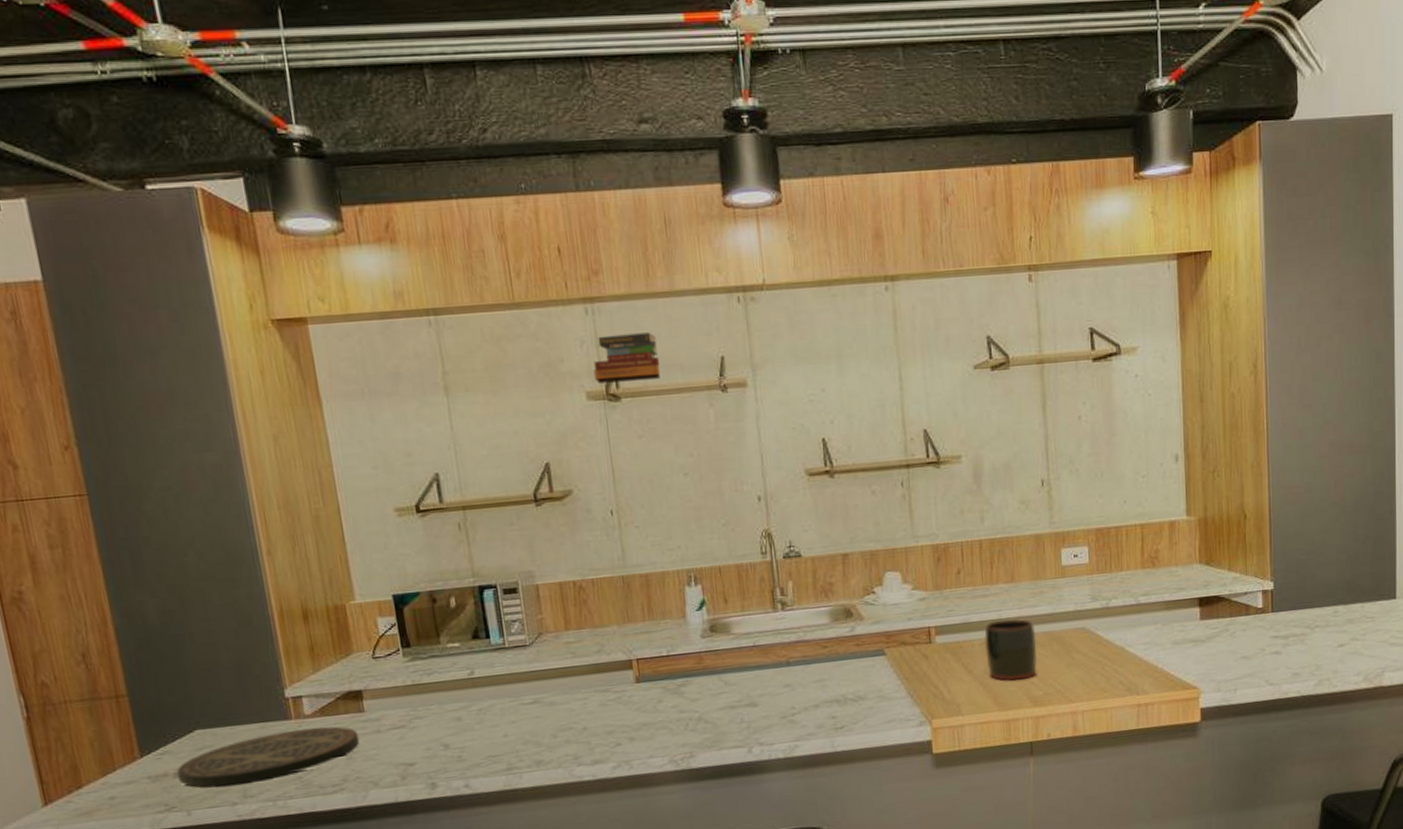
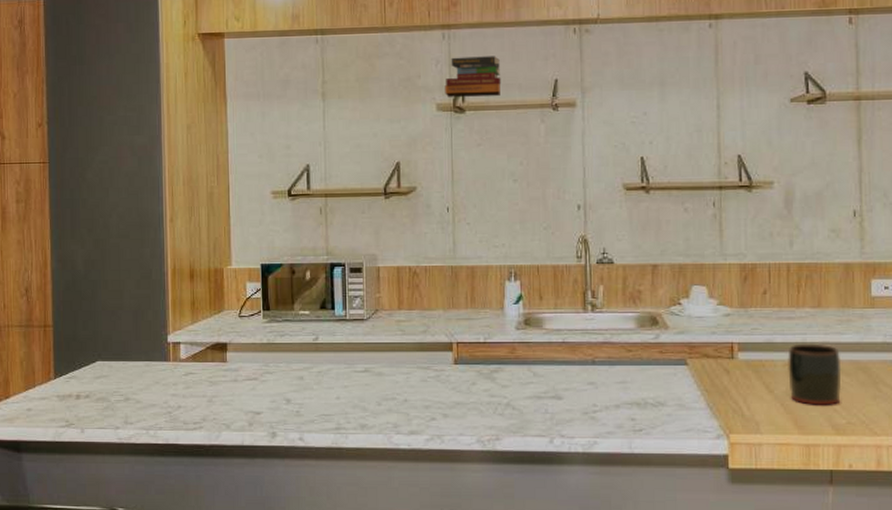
tray: present [177,726,360,788] -> none [79,370,220,411]

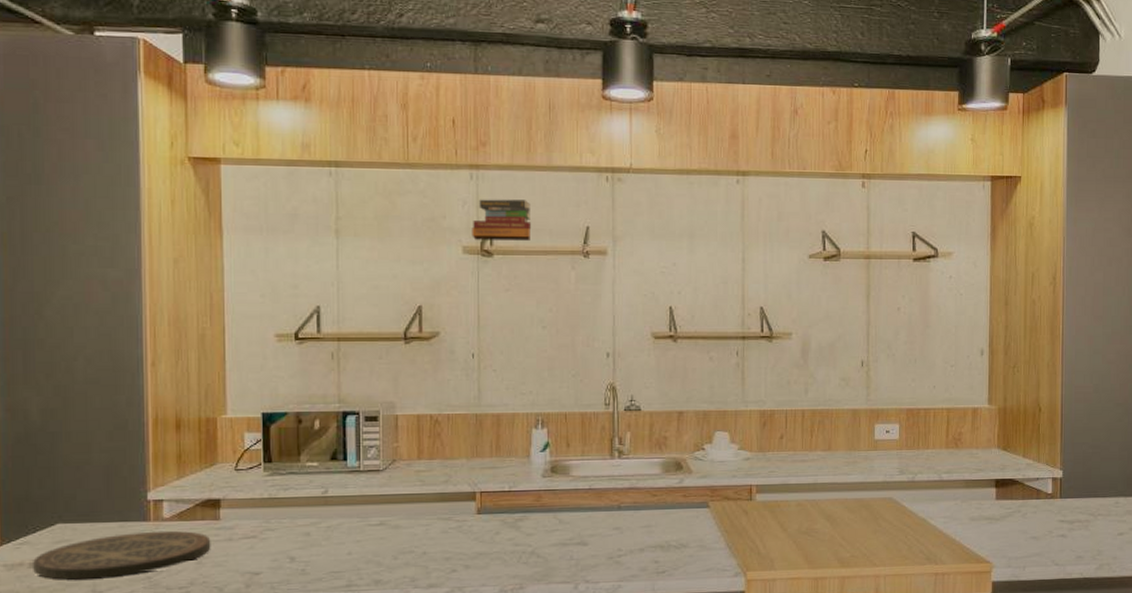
tray: none [79,370,220,411] -> present [33,530,211,580]
mug: present [786,343,842,405] -> none [799,484,847,541]

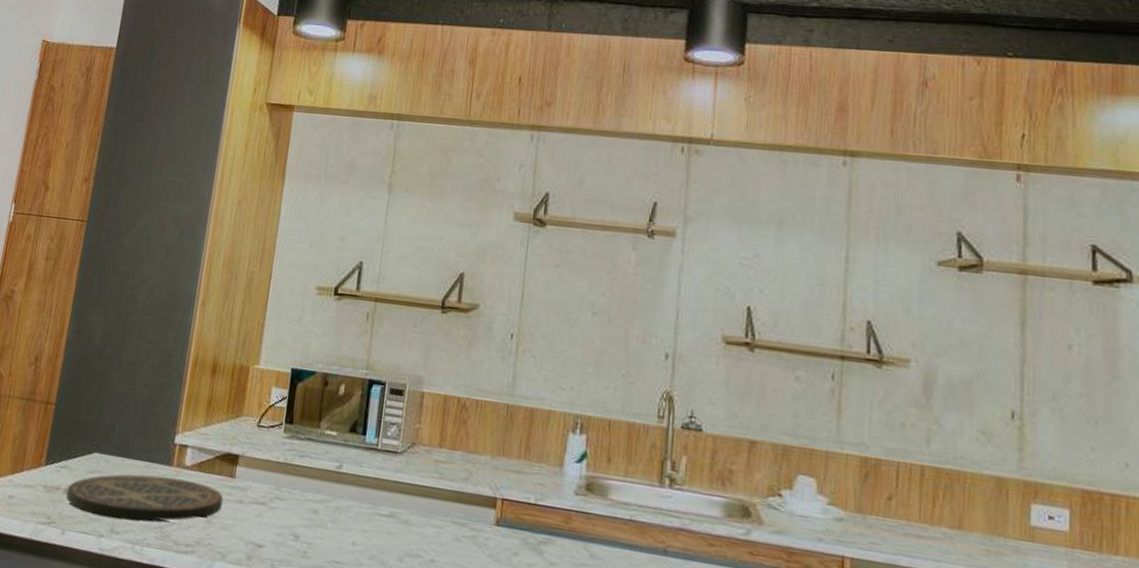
books: present [472,199,532,241] -> none [525,162,593,213]

